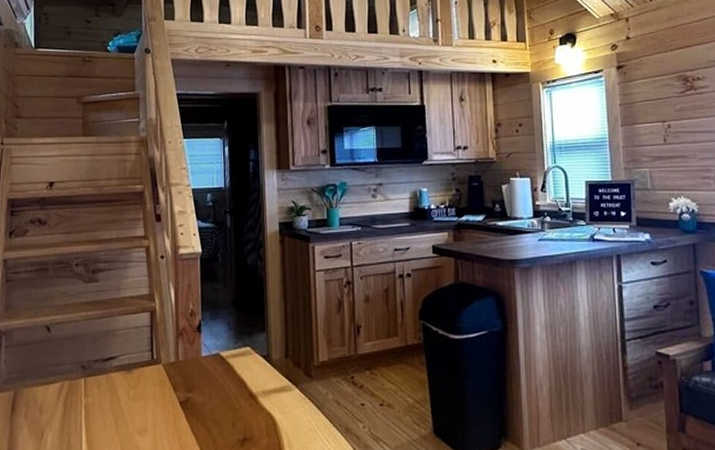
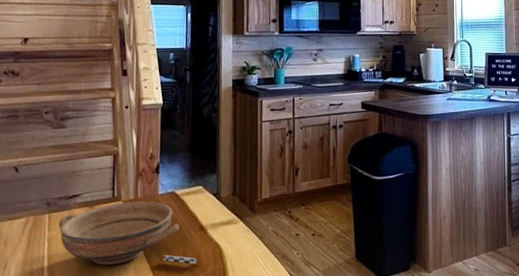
bowl: none [94,364,248,437] -> present [58,201,197,266]

